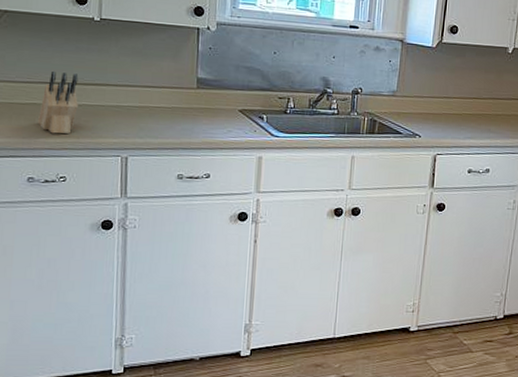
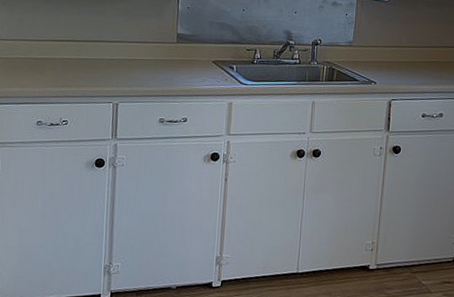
knife block: present [38,70,79,134] -> none [47,30,80,84]

